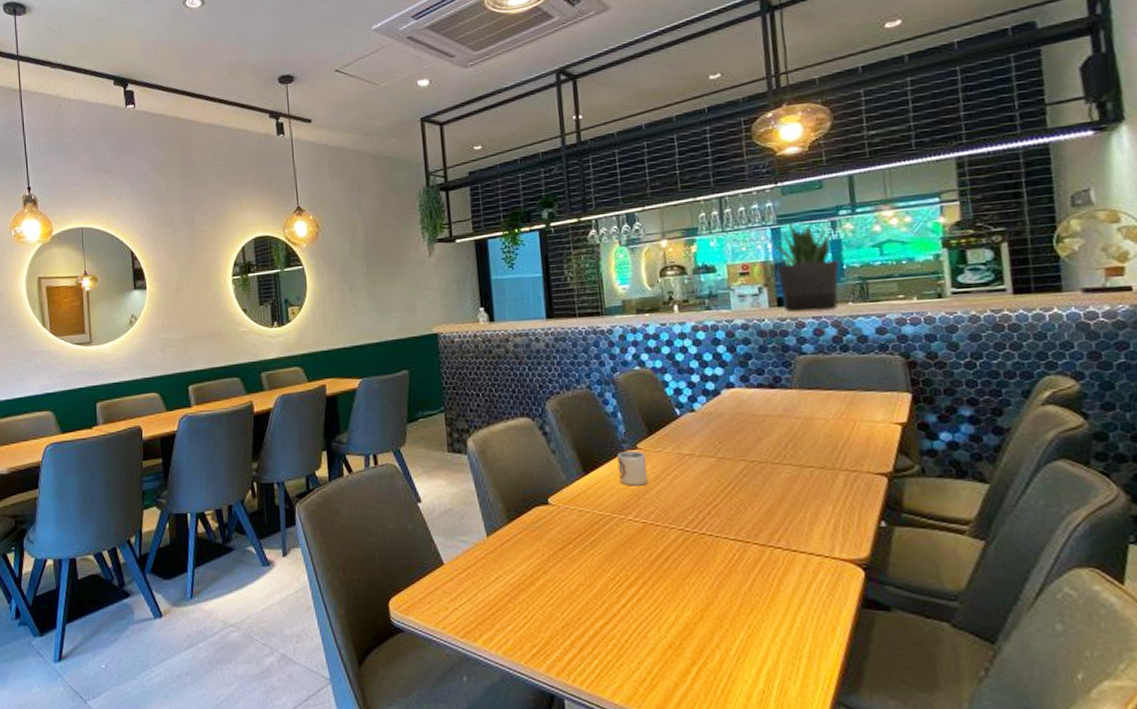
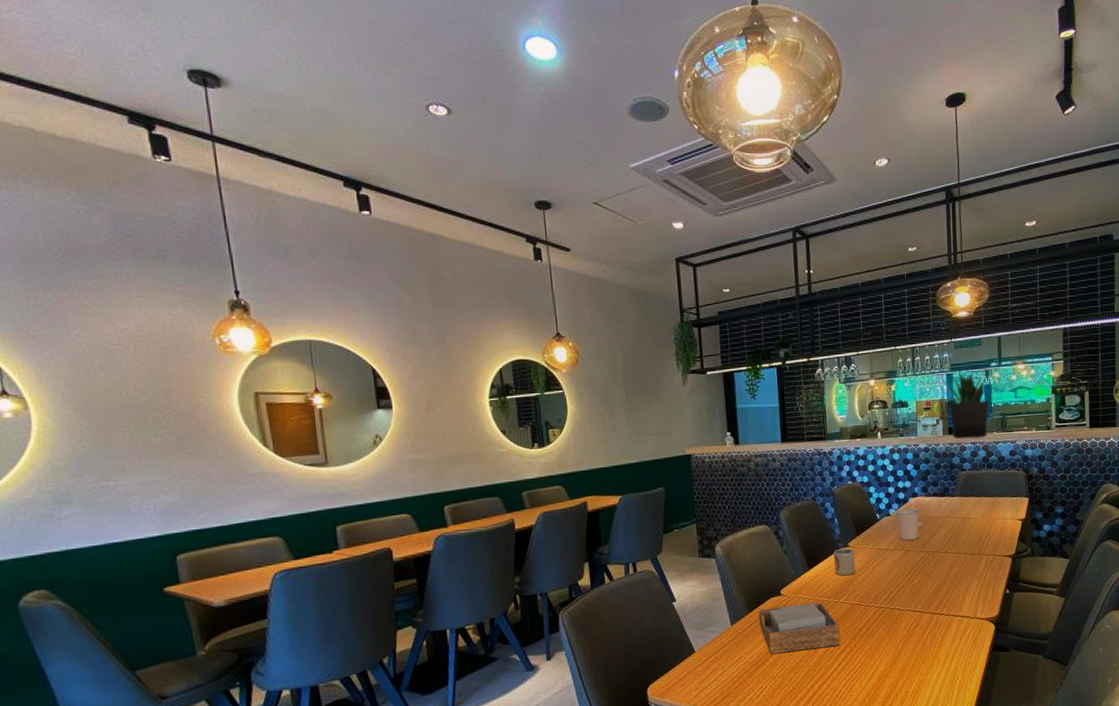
napkin holder: none [521,517,629,578] -> present [759,602,840,655]
cup: none [703,403,743,446] -> present [896,509,922,541]

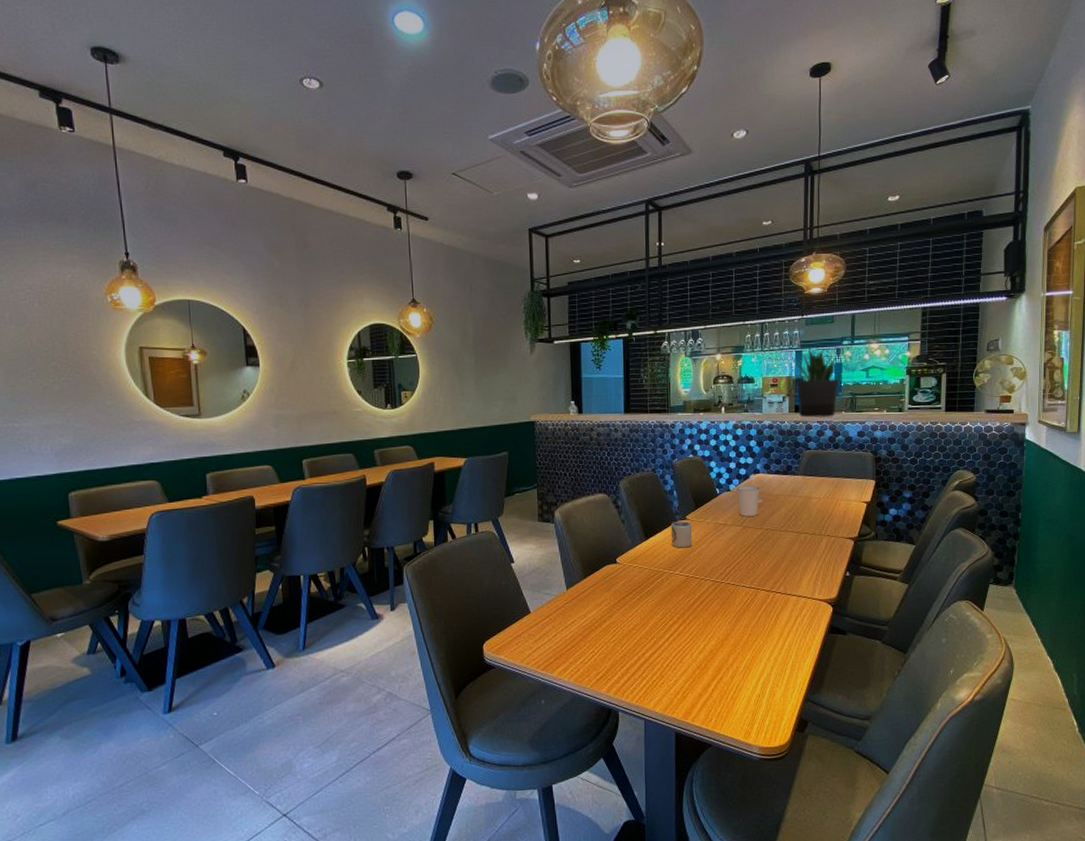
napkin holder: present [759,602,840,655] -> none [594,572,673,621]

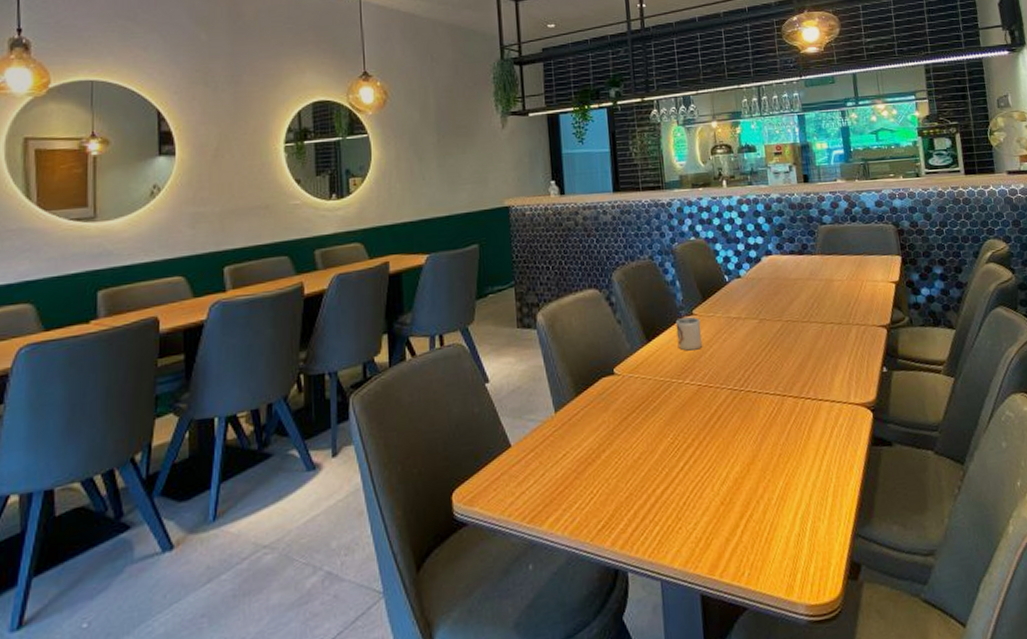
cup: present [736,485,763,517] -> none [747,269,779,308]
planter: present [797,347,839,419] -> none [800,110,849,189]

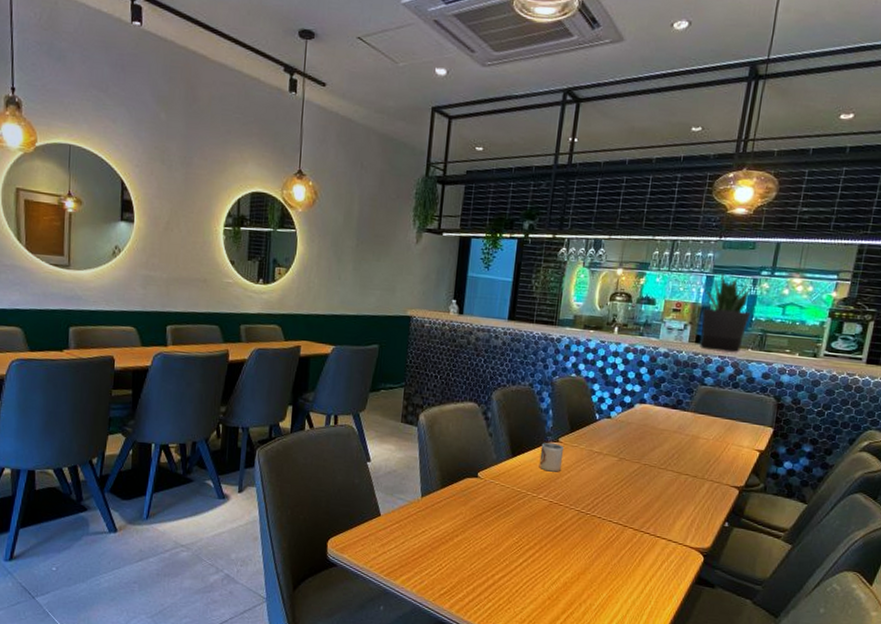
planter: none [800,110,849,189] -> present [699,272,752,354]

